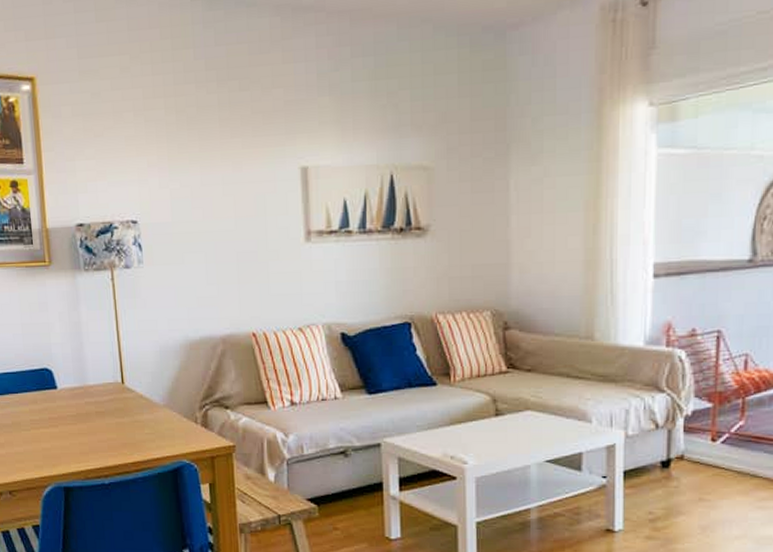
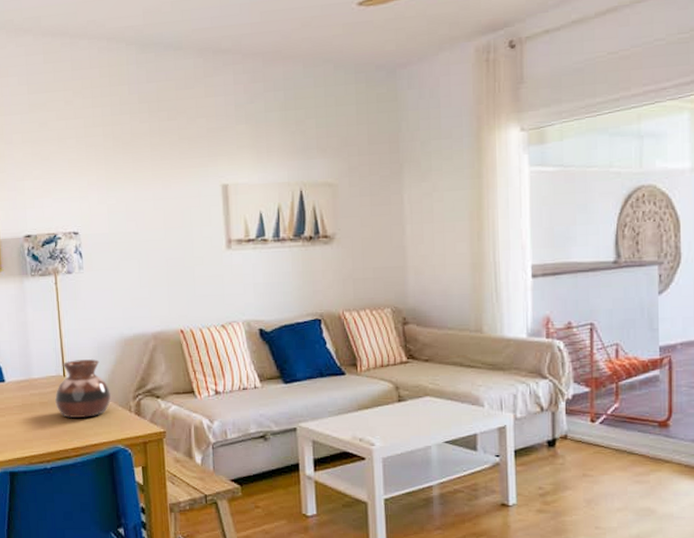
vase: none [113,364,175,429] -> present [55,358,112,418]

